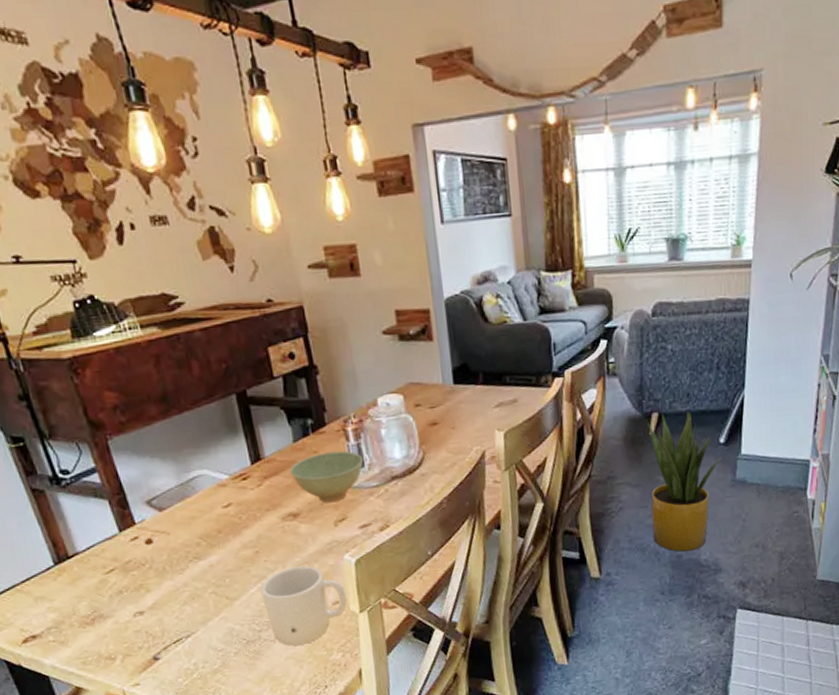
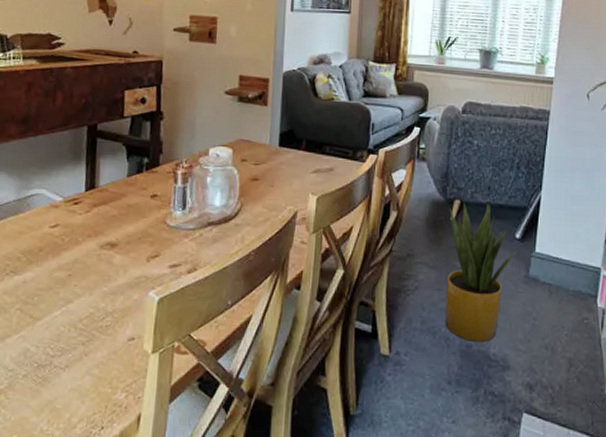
mug: present [260,565,348,646] -> none [63,295,143,378]
bowl: present [289,451,364,503] -> none [117,190,186,239]

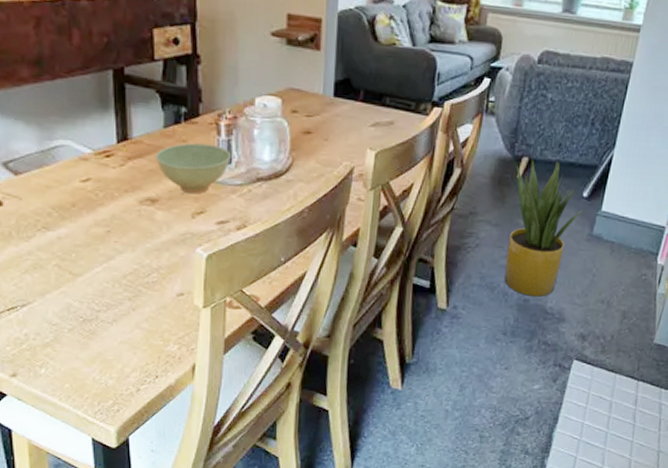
bowl: none [117,190,186,239] -> present [154,143,232,194]

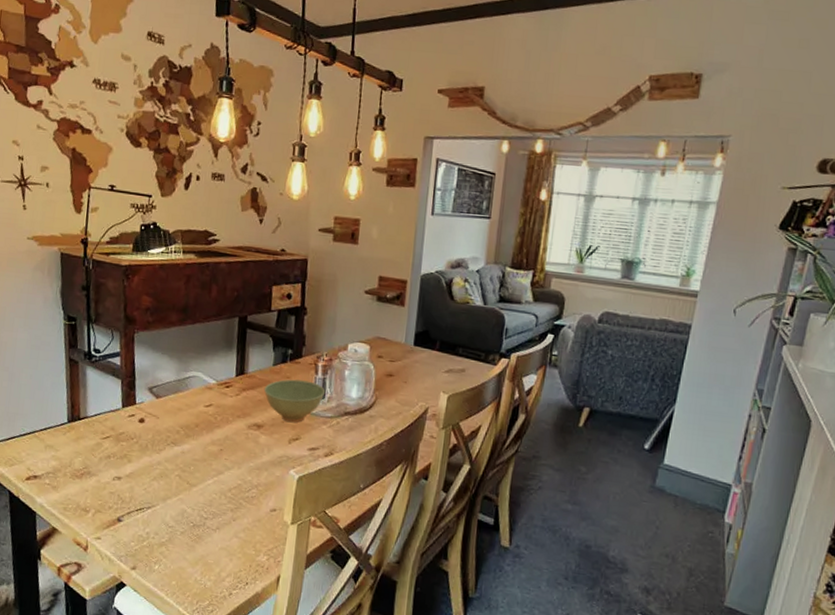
planter: present [504,160,583,296] -> none [566,411,645,544]

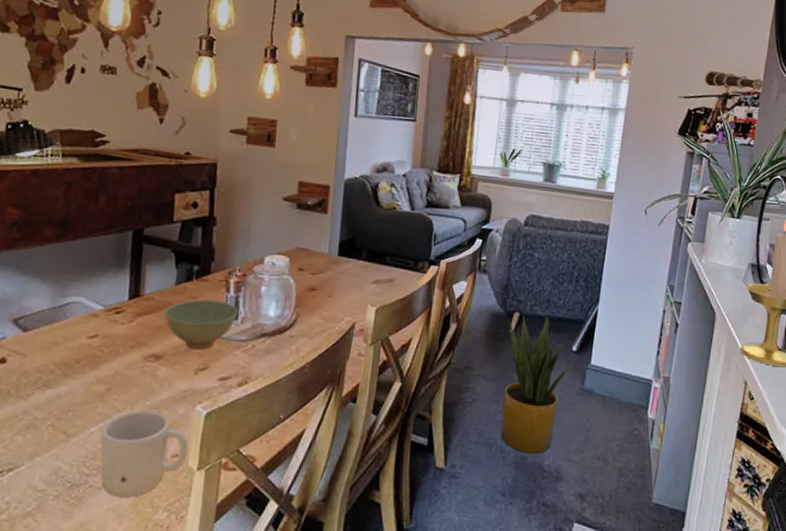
mug: none [215,469,284,540] -> present [100,409,189,497]
planter: none [566,411,645,544] -> present [501,315,573,453]

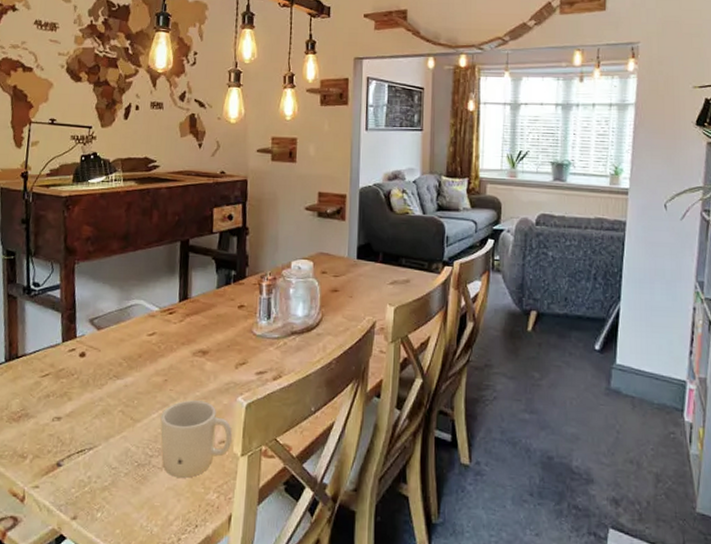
bowl: present [163,299,239,350] -> none [208,301,271,347]
planter: present [501,315,573,453] -> none [525,314,597,454]

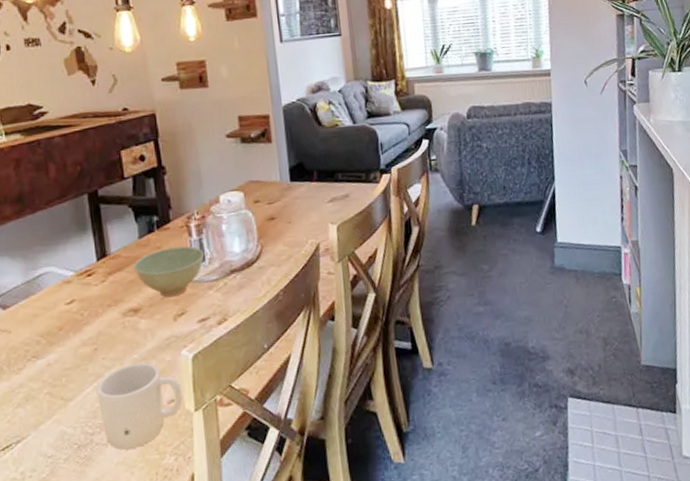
bowl: none [208,301,271,347] -> present [133,246,205,298]

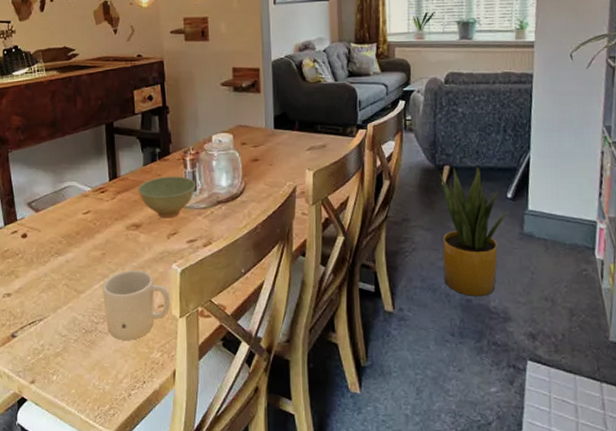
planter: none [469,203,540,340] -> present [440,167,510,296]

